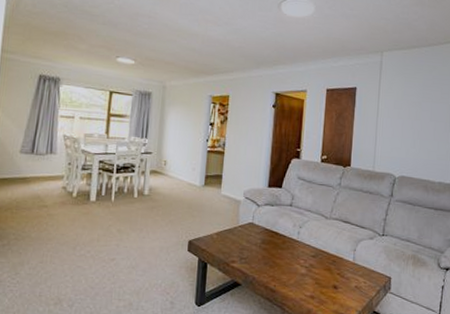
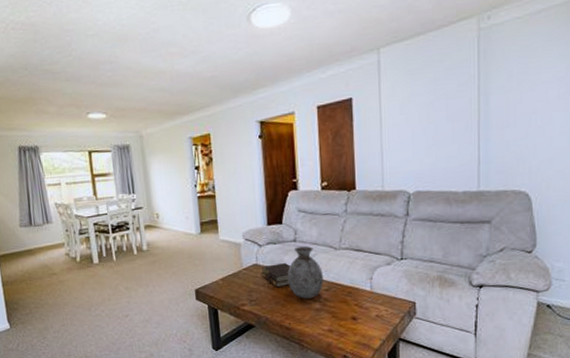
bible: none [255,224,284,249] -> present [261,262,291,288]
vase: none [279,211,312,263] -> present [287,246,323,299]

